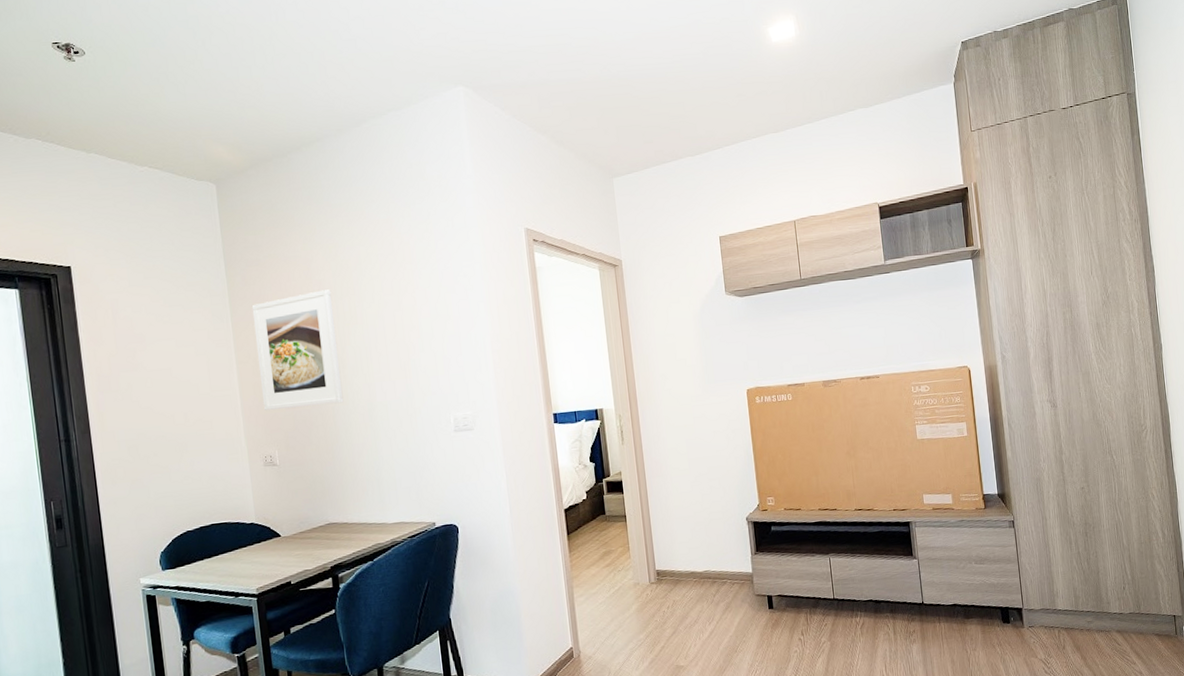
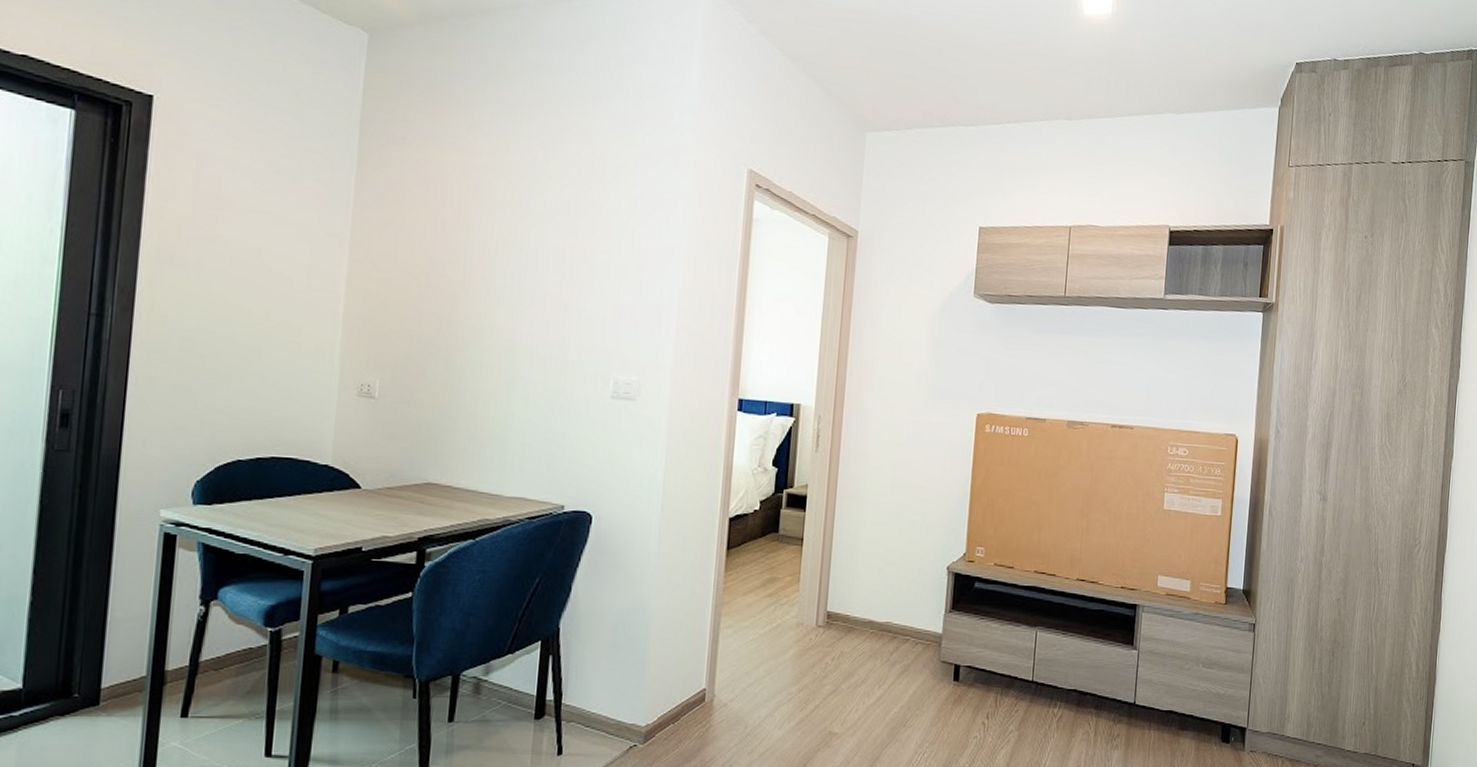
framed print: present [251,289,344,411] -> none [372,191,491,336]

